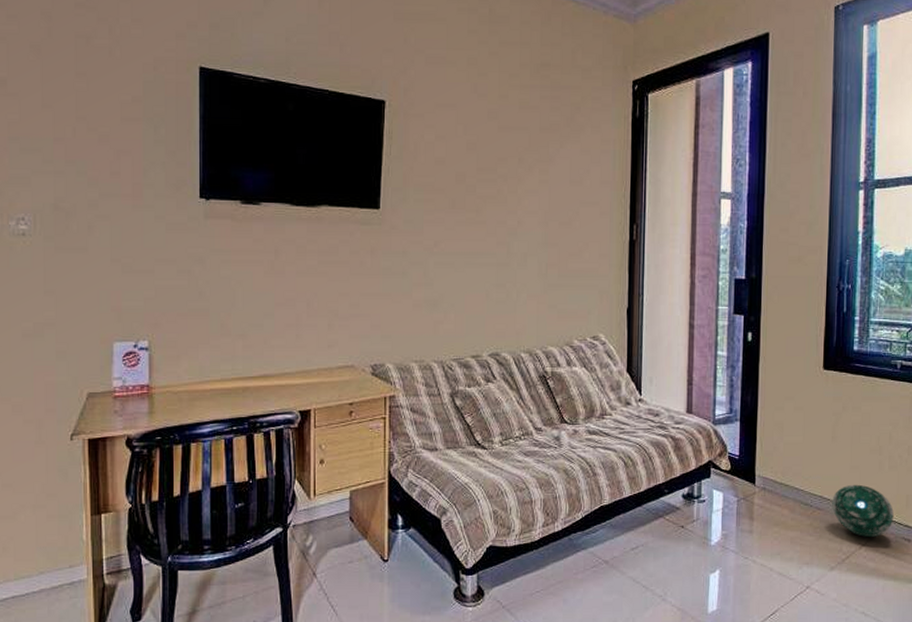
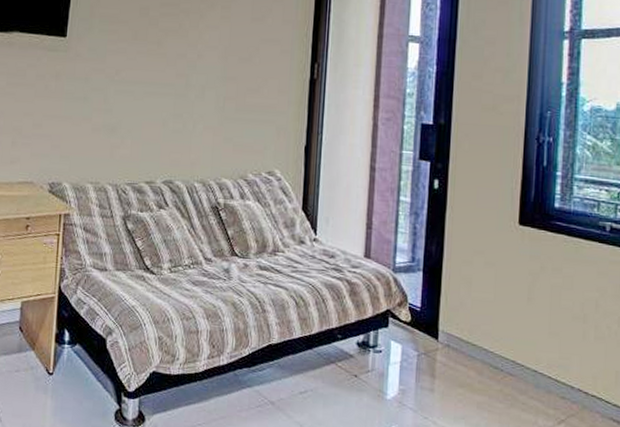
ball: present [832,484,894,537] -> none [526,352,600,413]

